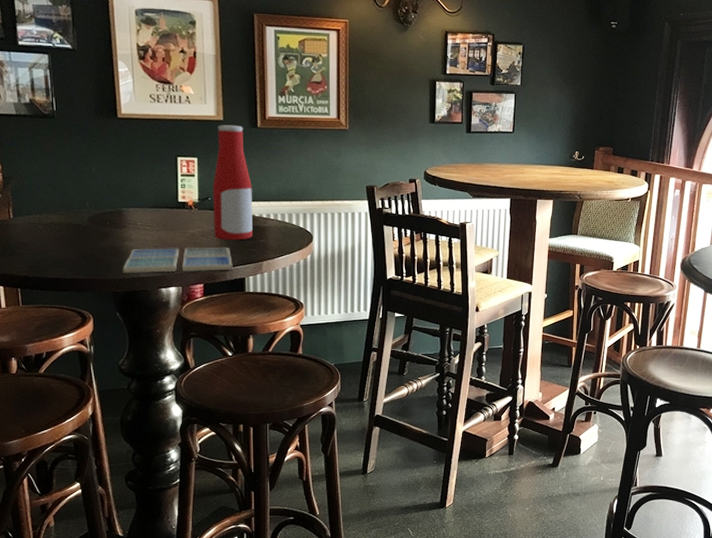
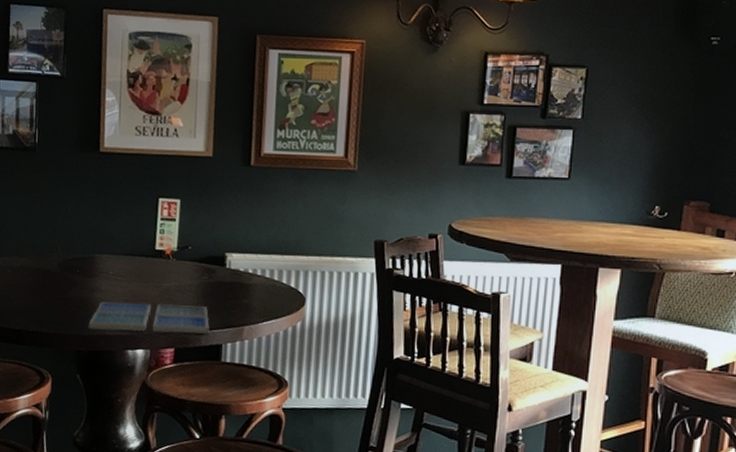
bottle: present [213,125,253,241] -> none [191,162,239,299]

